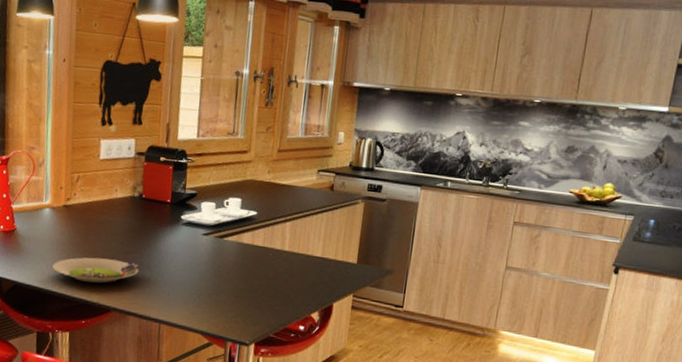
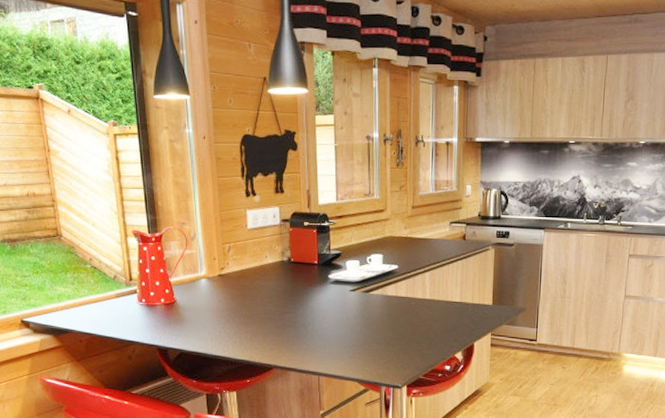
salad plate: present [52,257,140,283] -> none [214,321,295,344]

